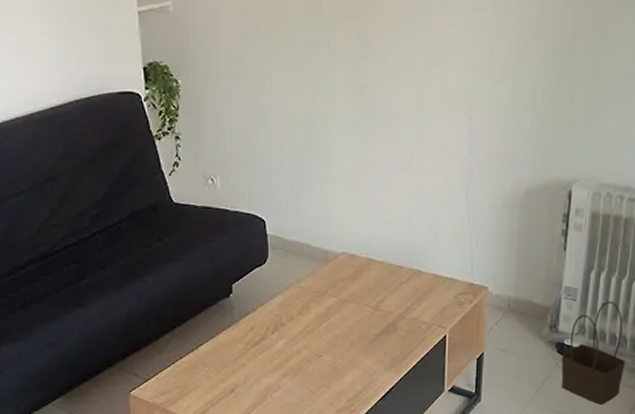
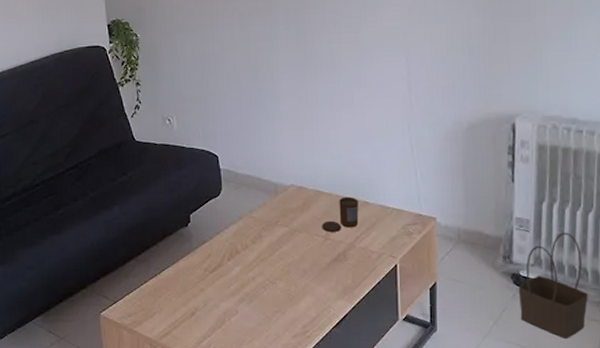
candle: none [372,265,411,302] -> present [322,196,359,232]

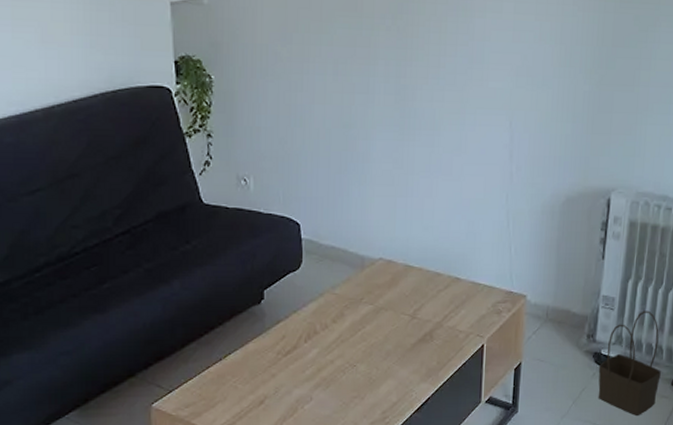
candle: present [322,196,359,232] -> none [409,272,449,310]

